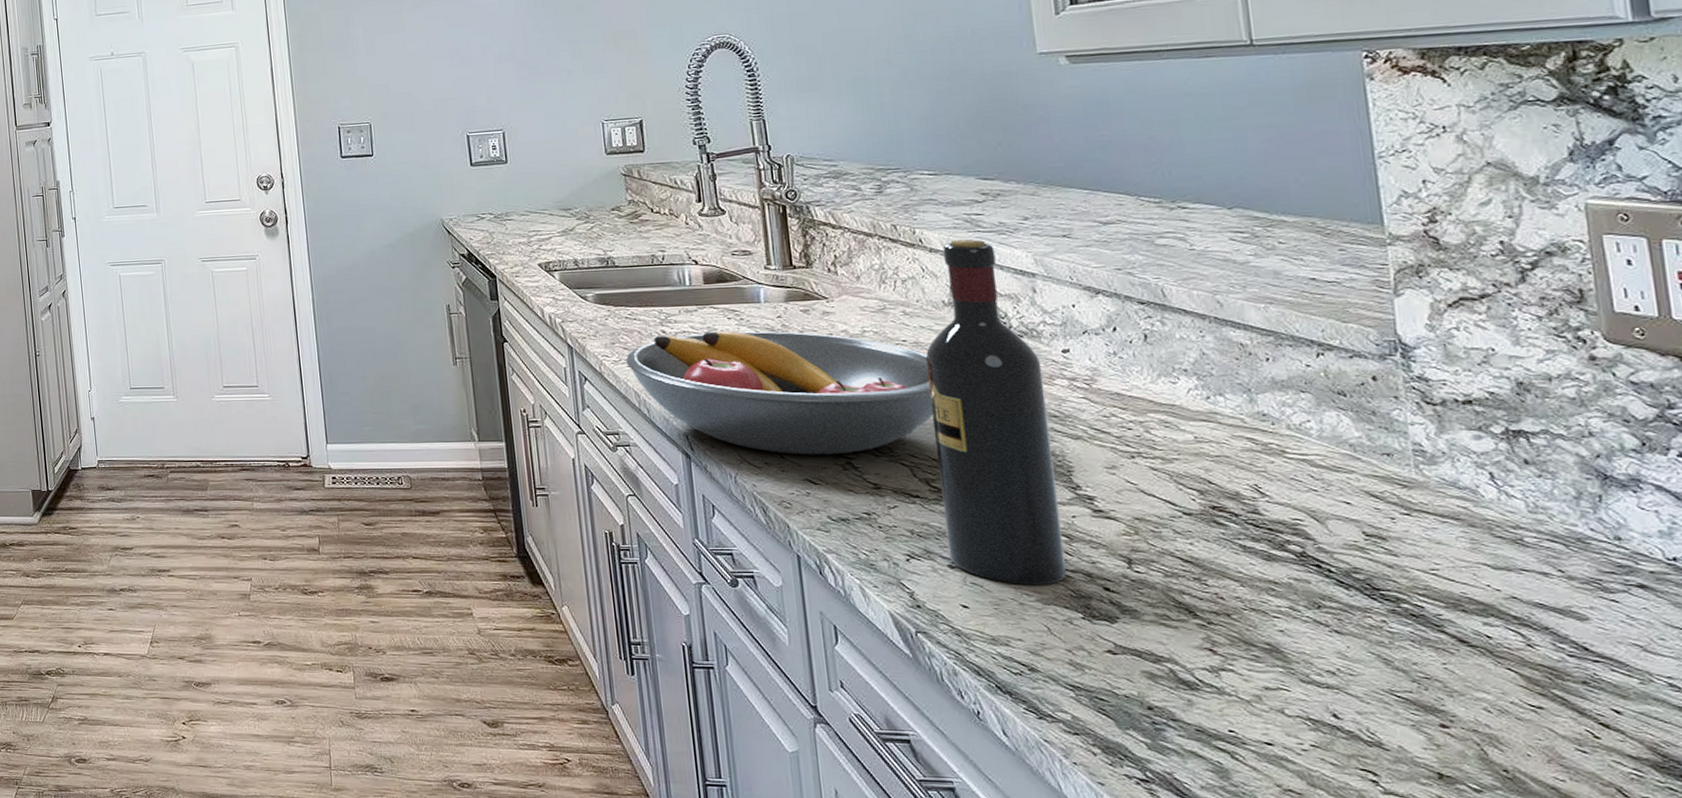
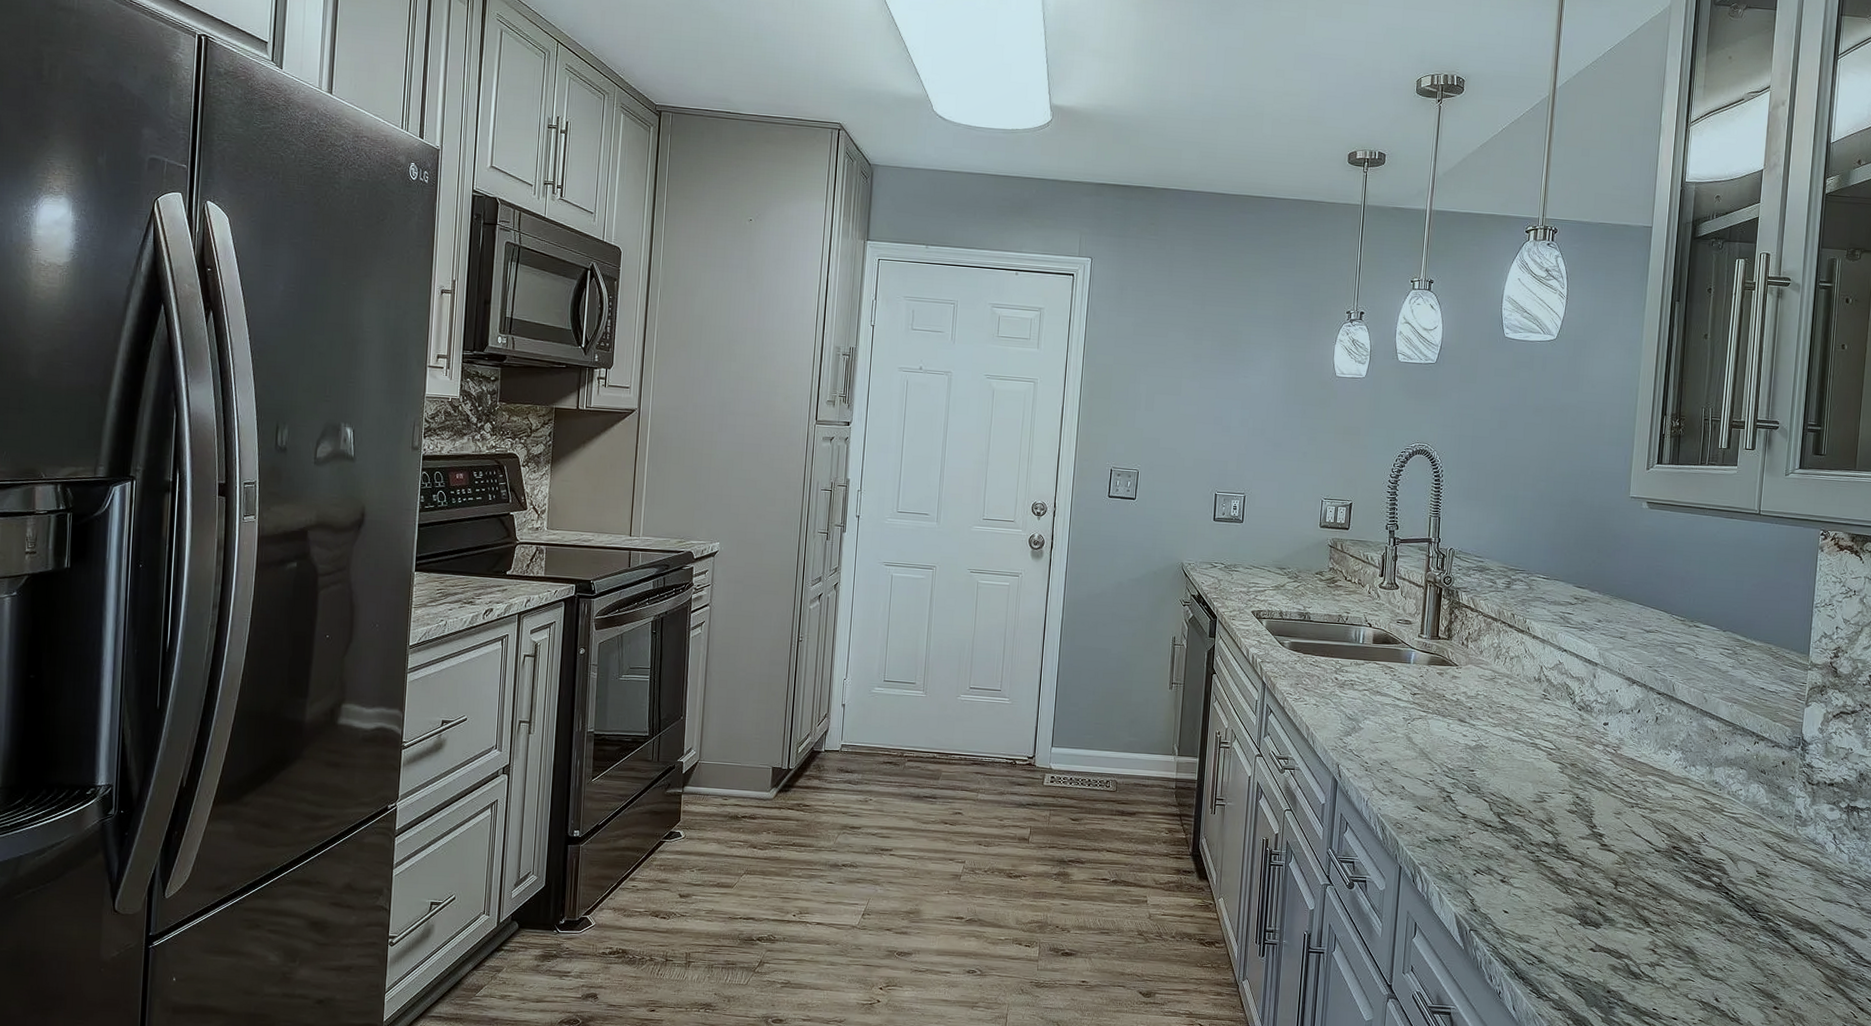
fruit bowl: present [625,331,933,455] -> none [1303,681,1517,789]
wine bottle: present [925,239,1066,585] -> none [1503,631,1589,898]

